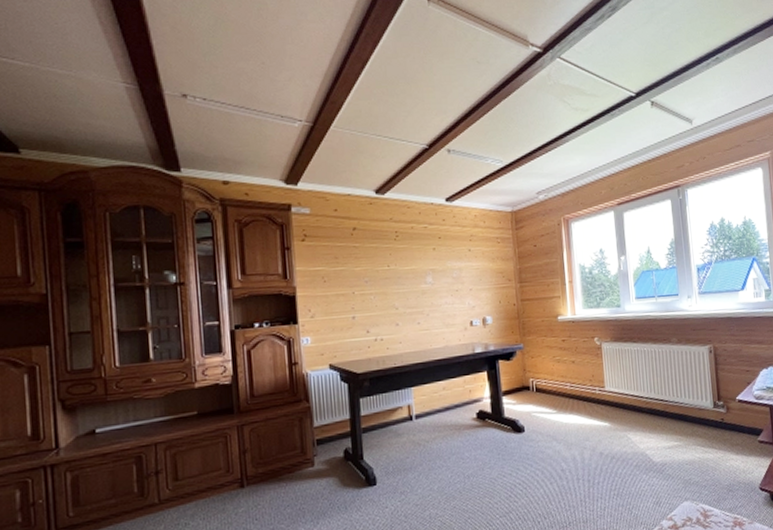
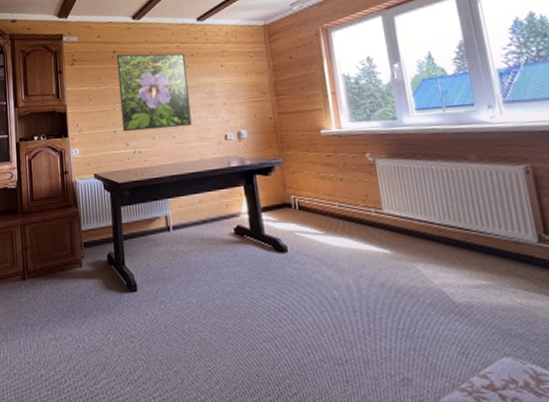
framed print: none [356,232,438,318] -> present [116,53,192,132]

